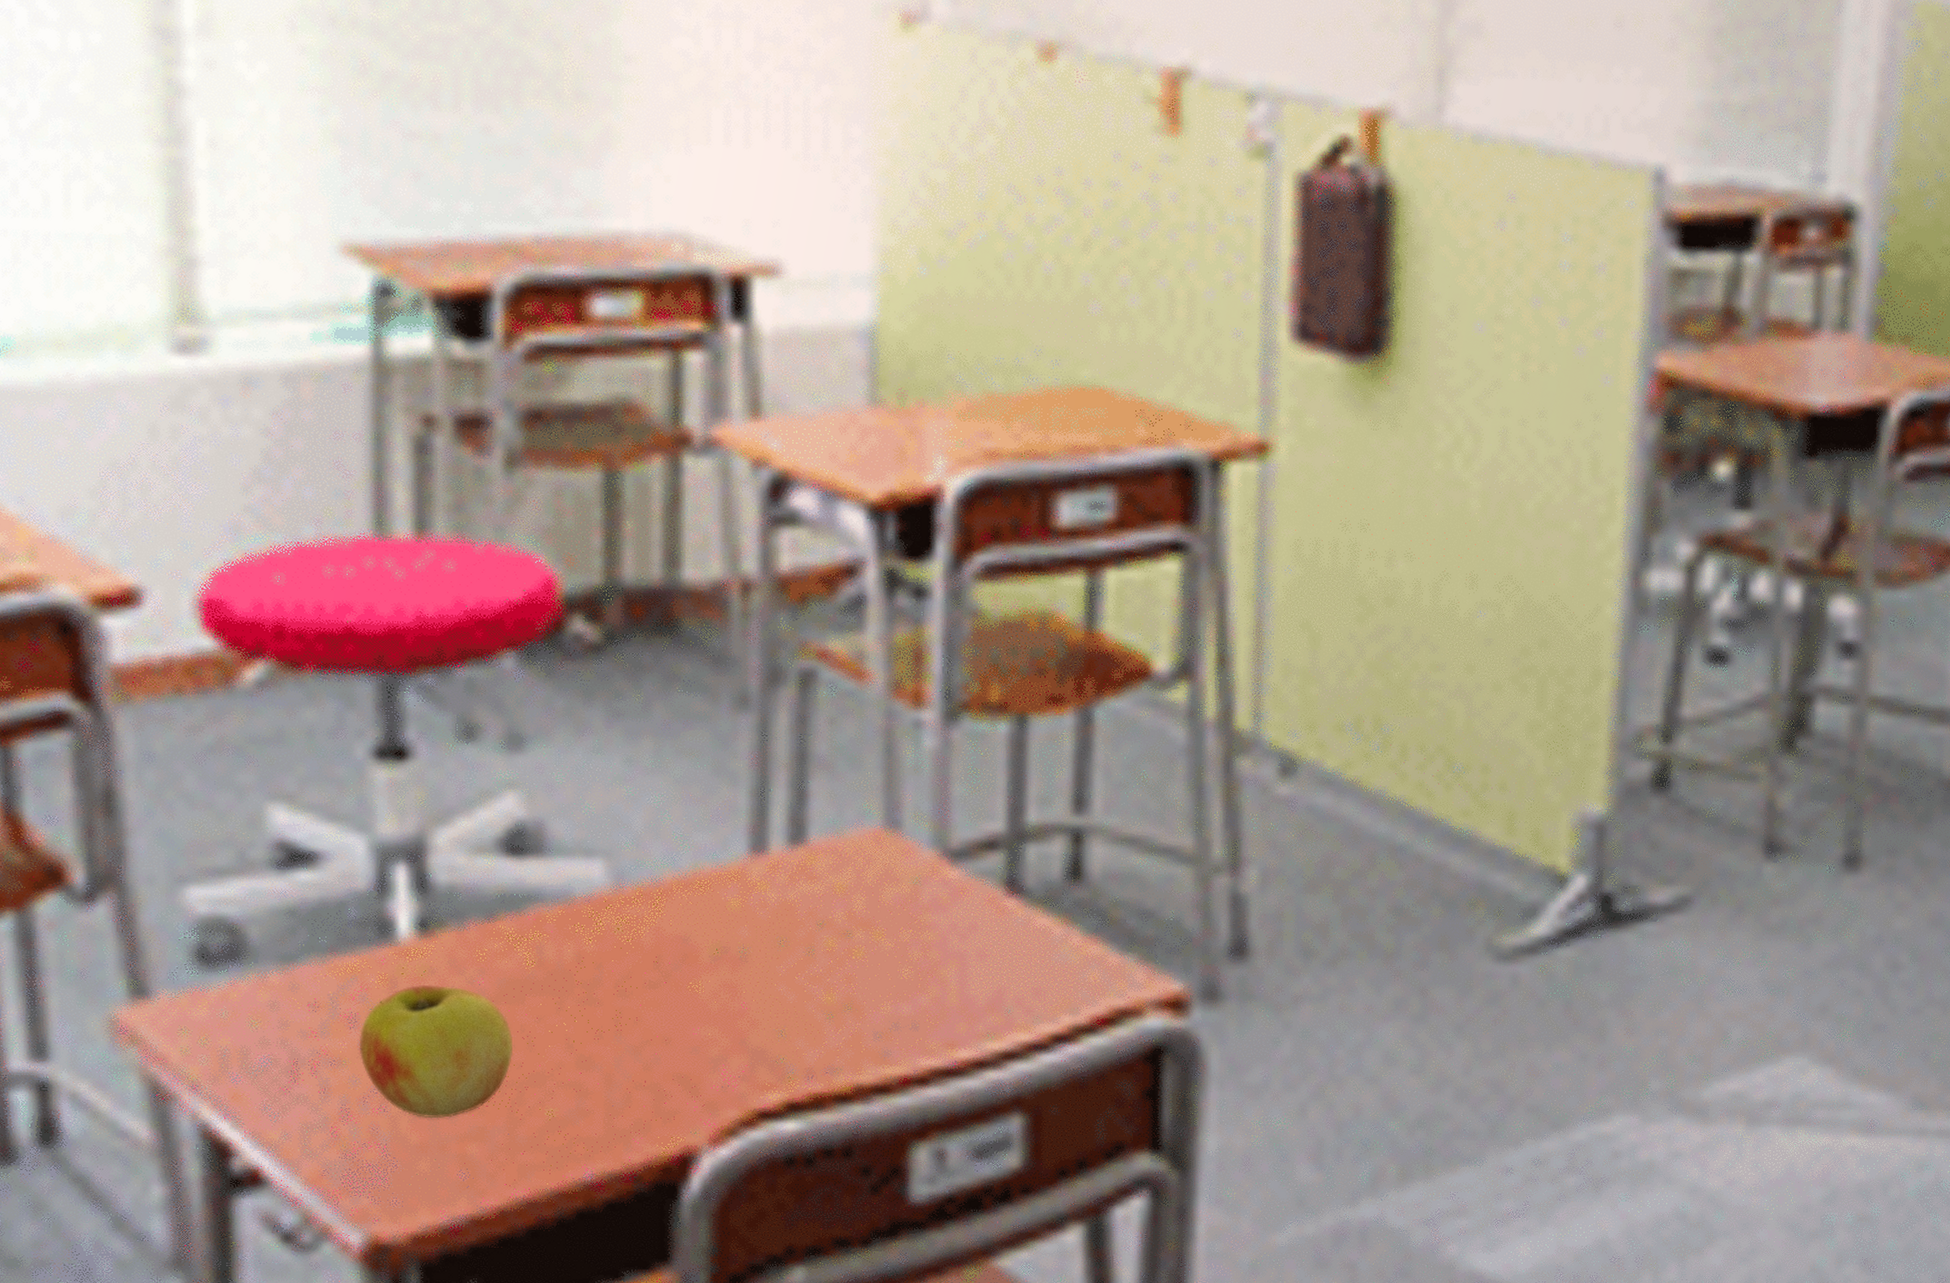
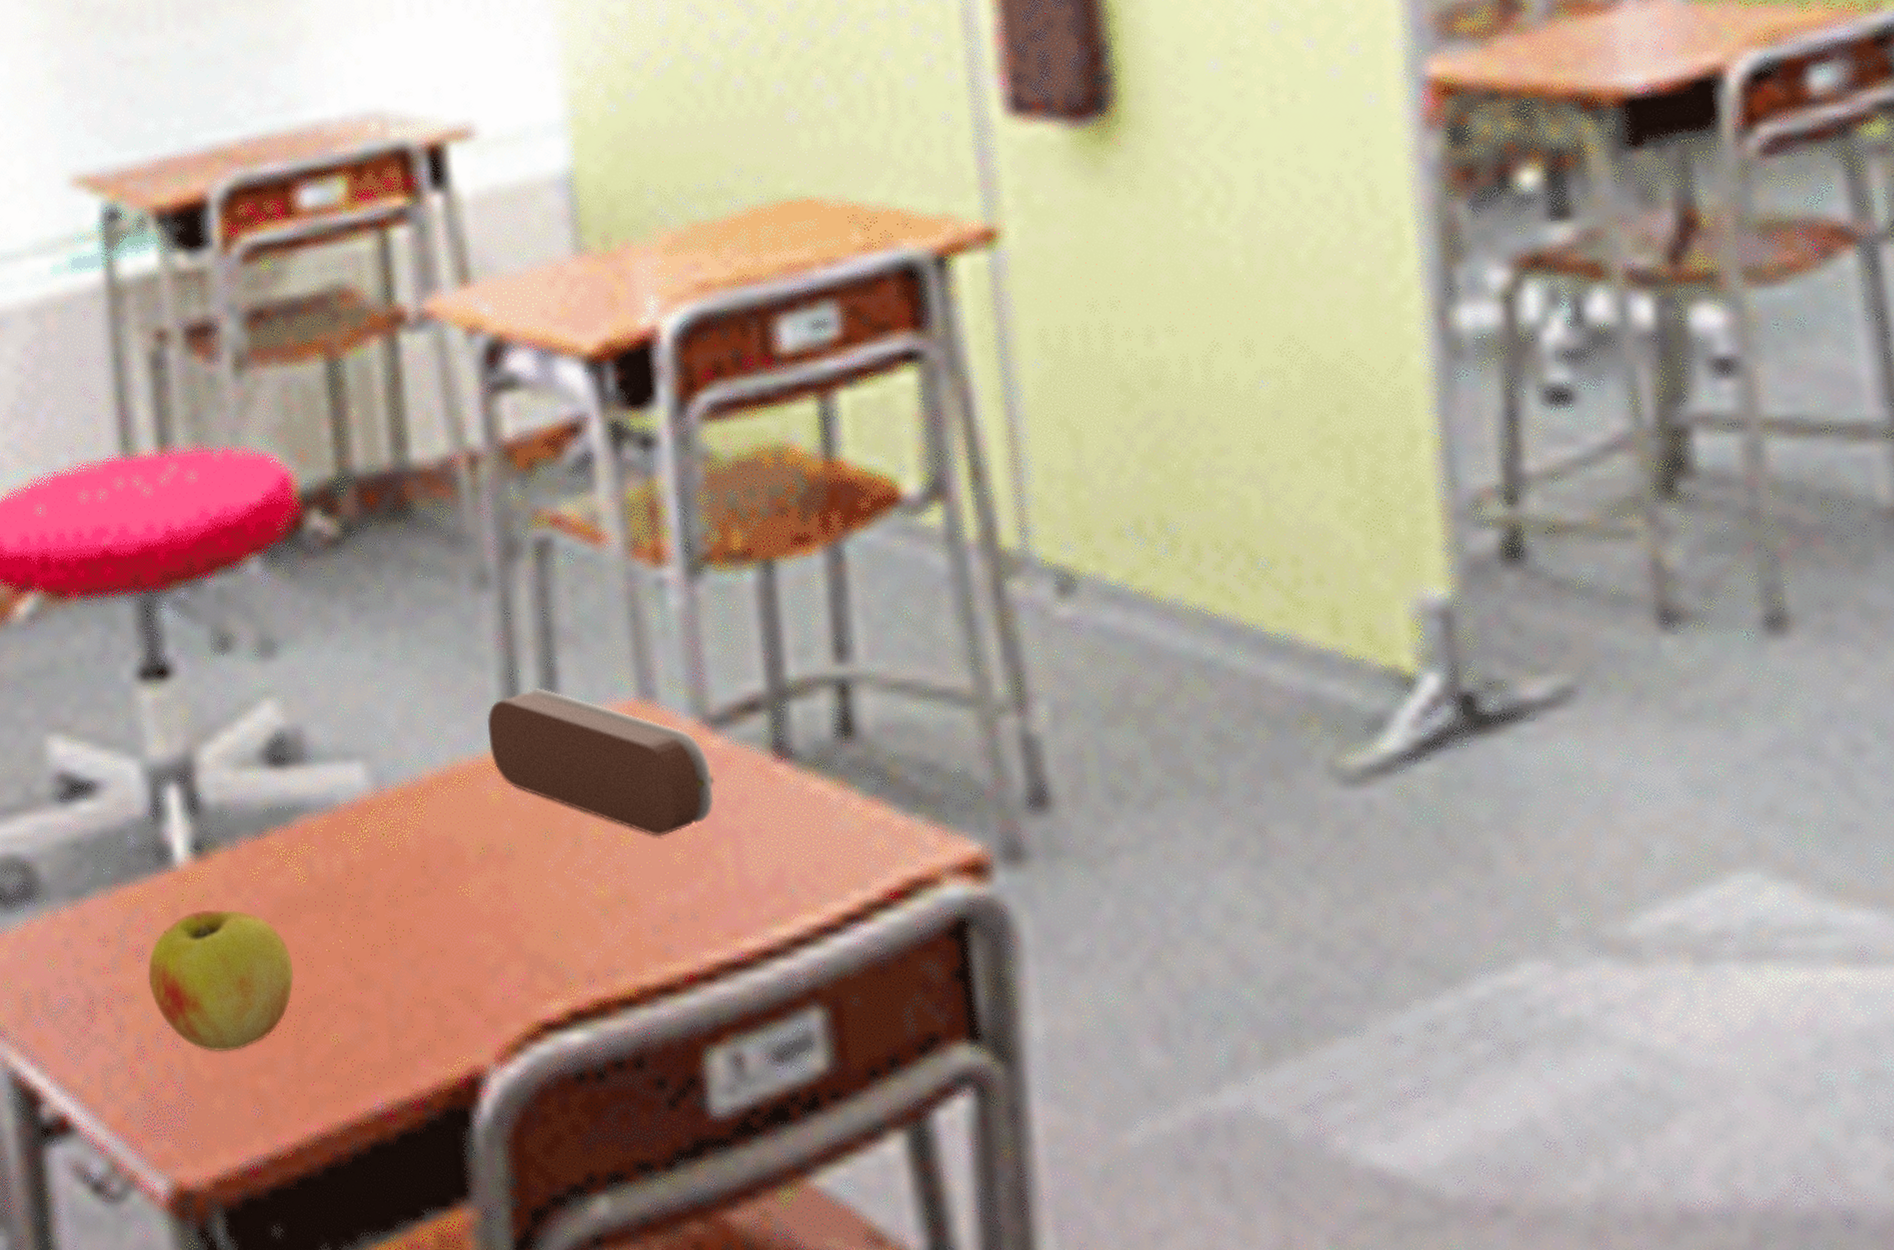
pencil case: none [733,808,948,954] -> present [486,688,715,837]

